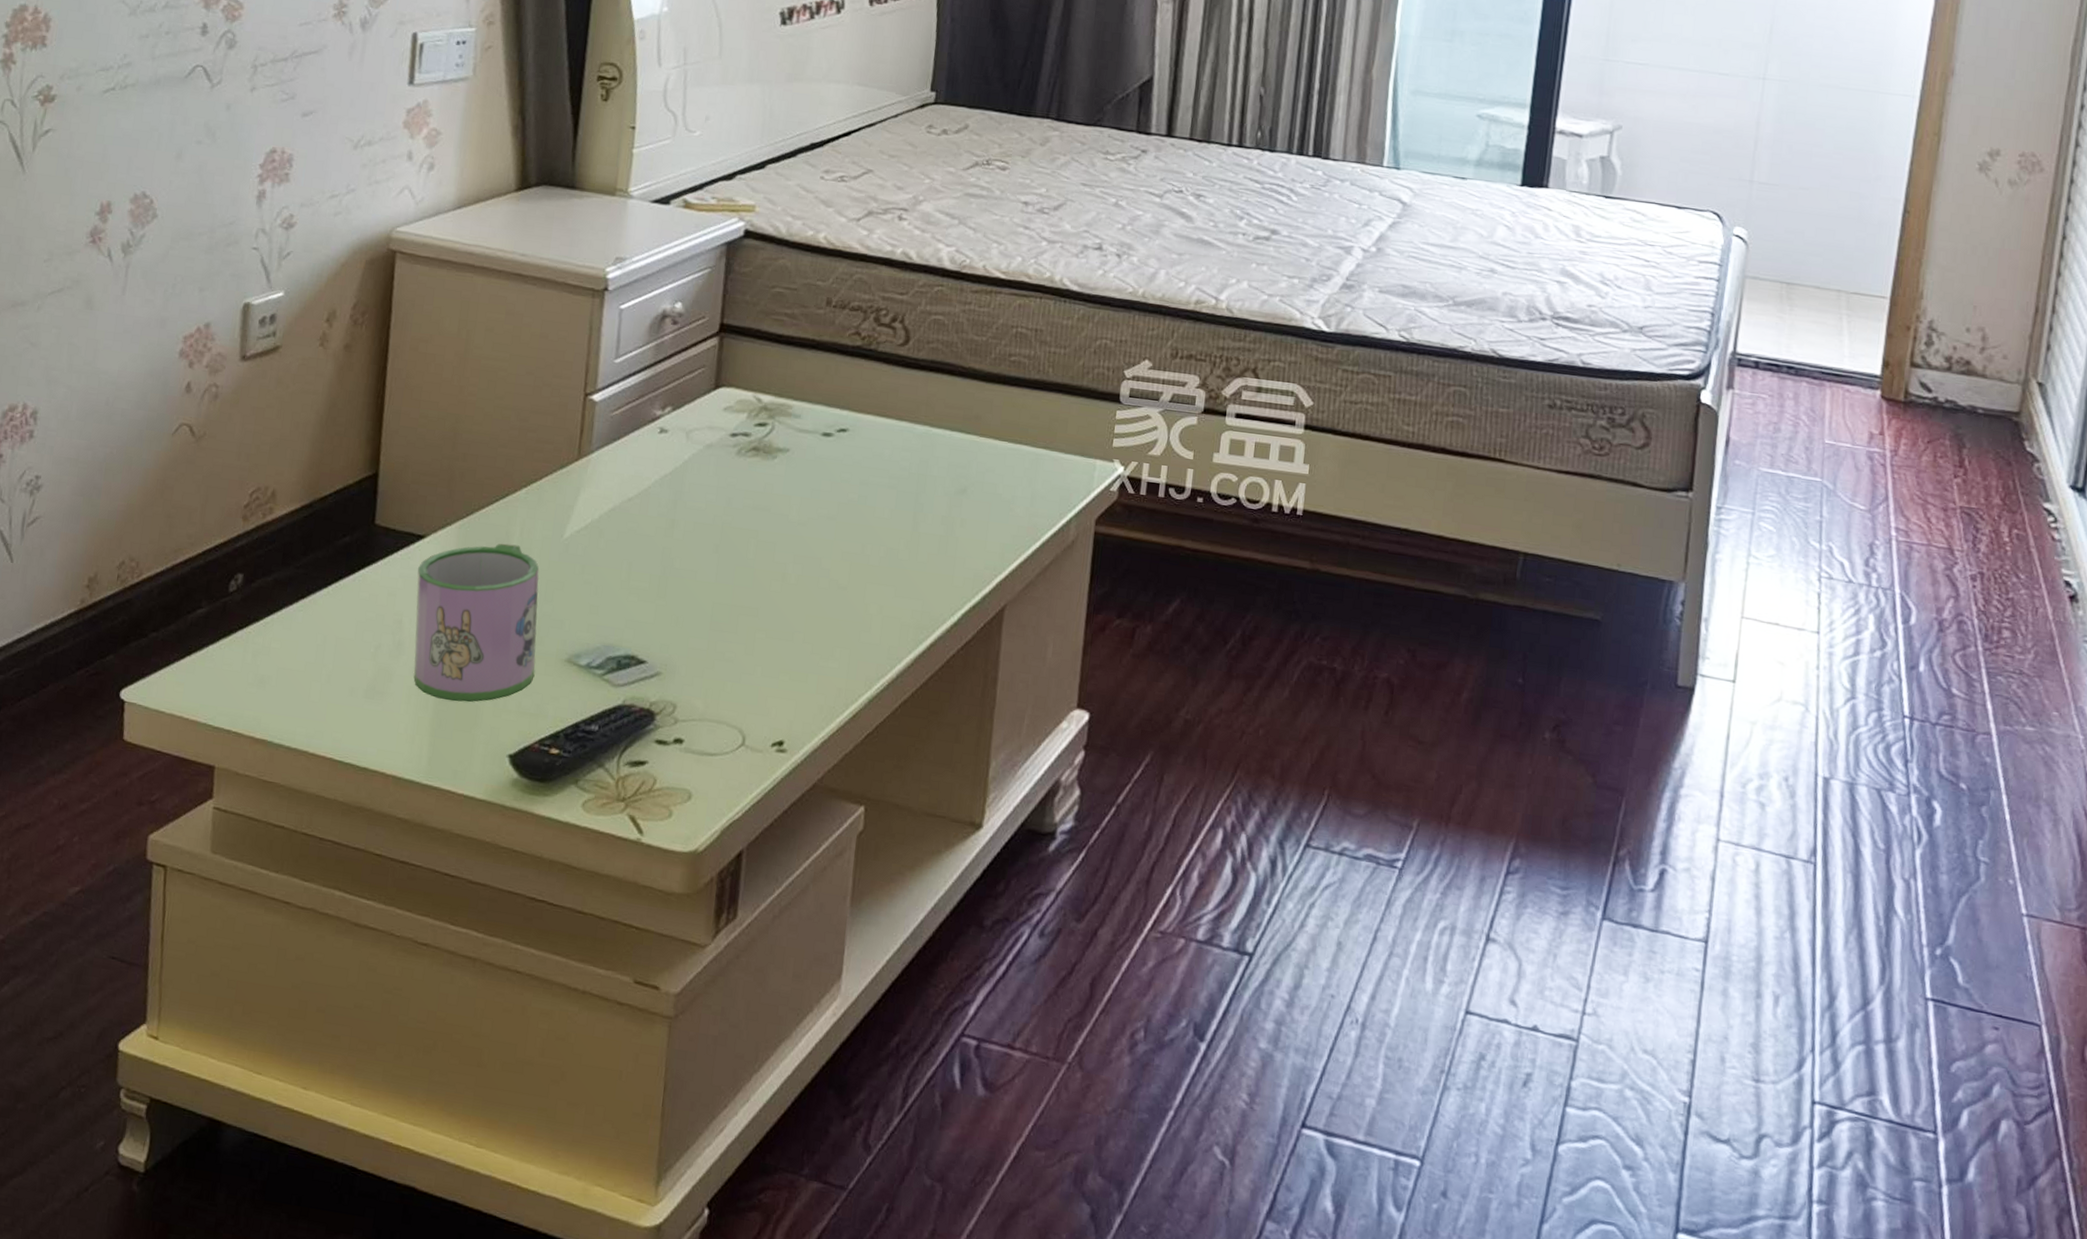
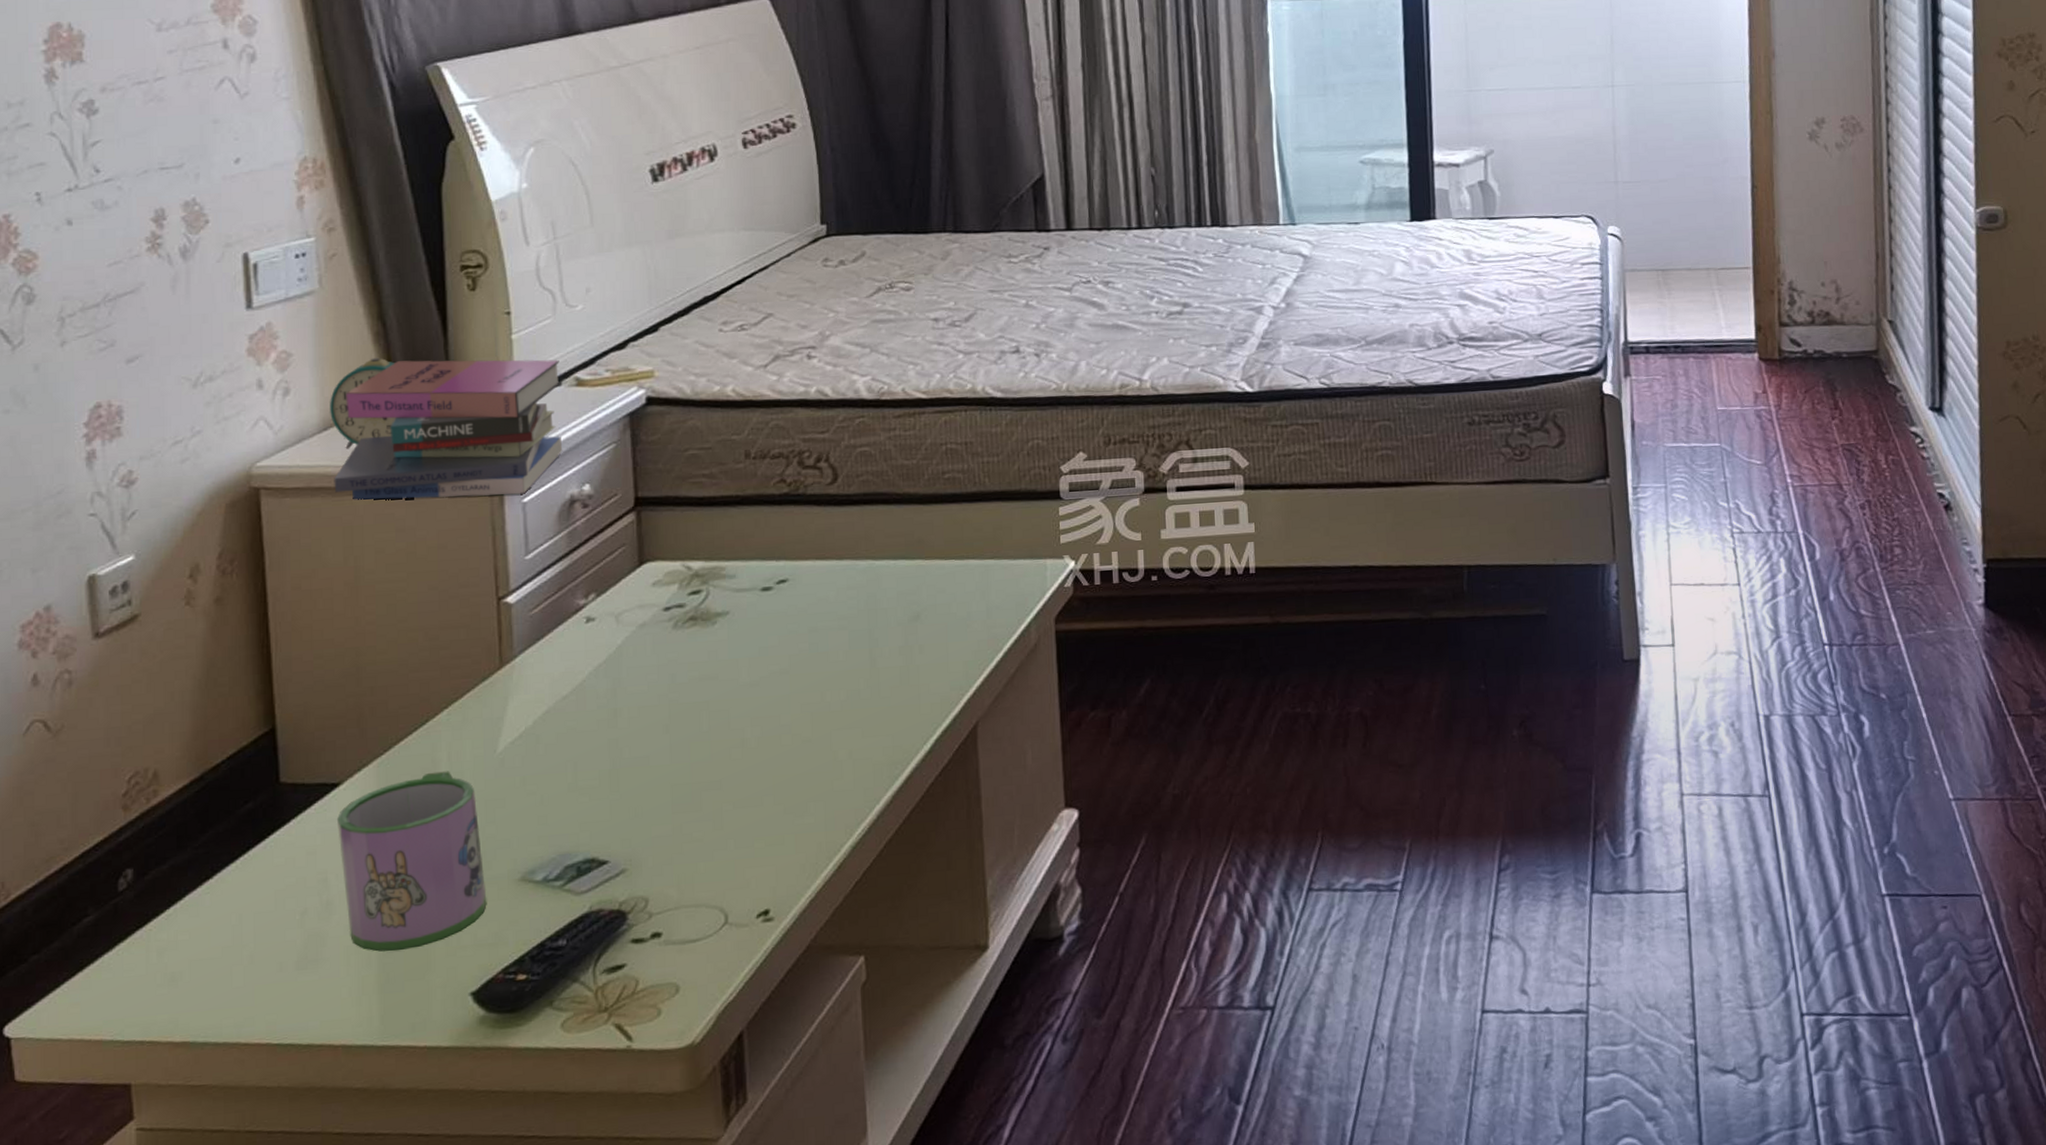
books: none [459,156,672,301] -> present [334,359,563,500]
alarm clock: none [465,149,528,230] -> present [330,357,397,449]

